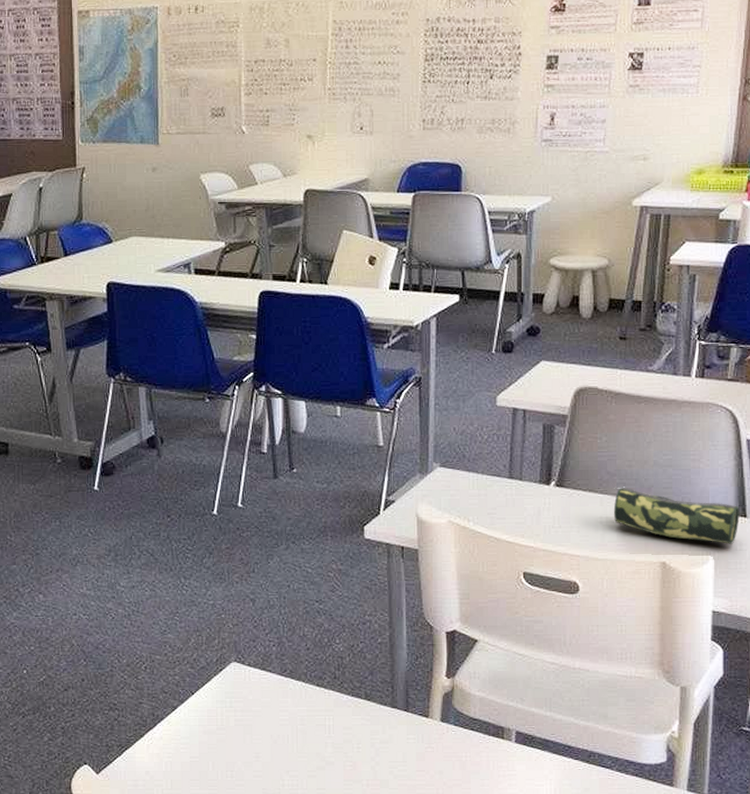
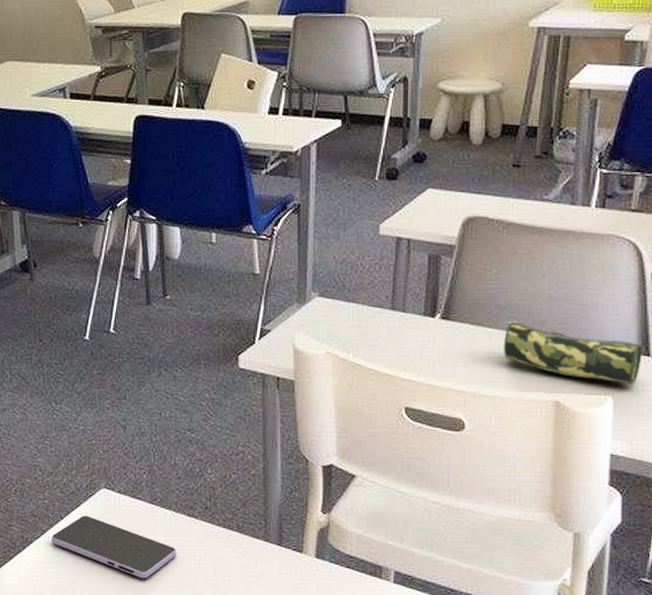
smartphone: none [182,690,307,750] -> present [51,516,177,579]

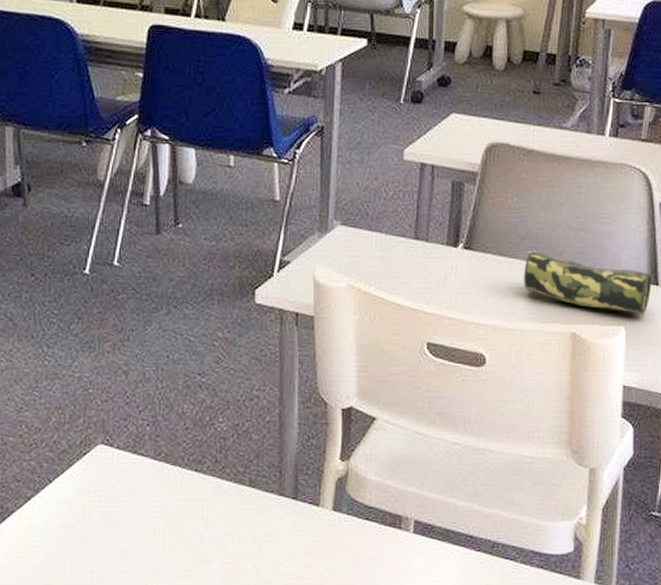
smartphone: present [51,516,177,579] -> none [37,477,182,547]

